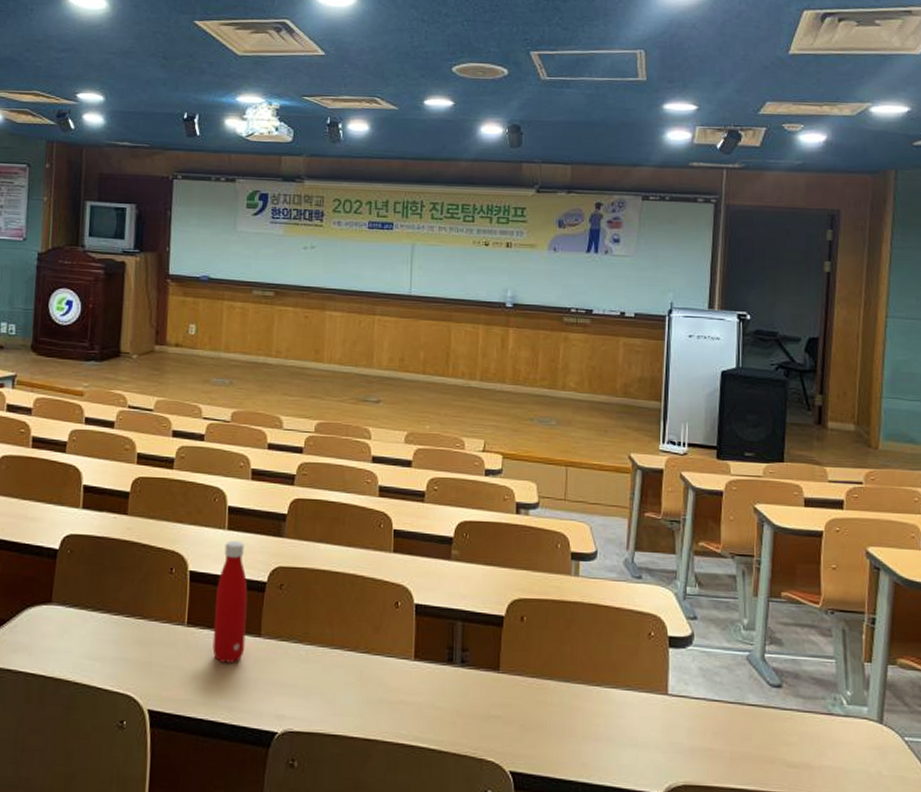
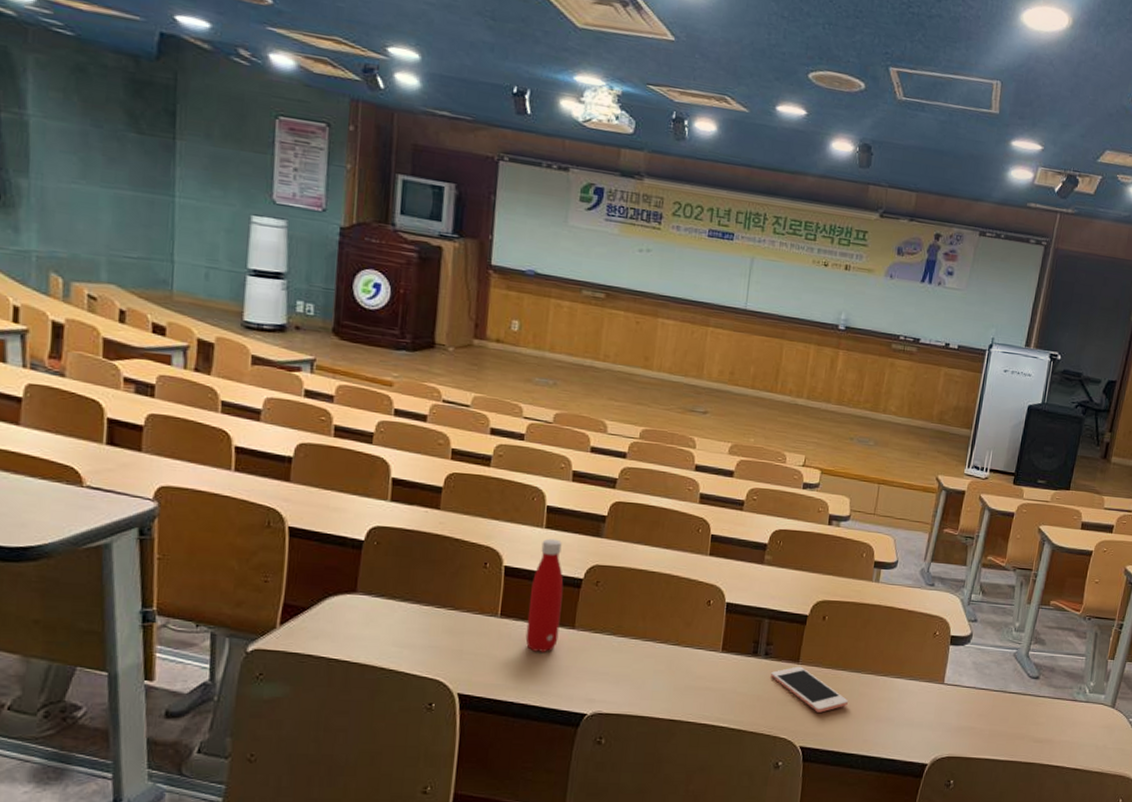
cell phone: none [470,675,560,730] -> present [771,666,849,713]

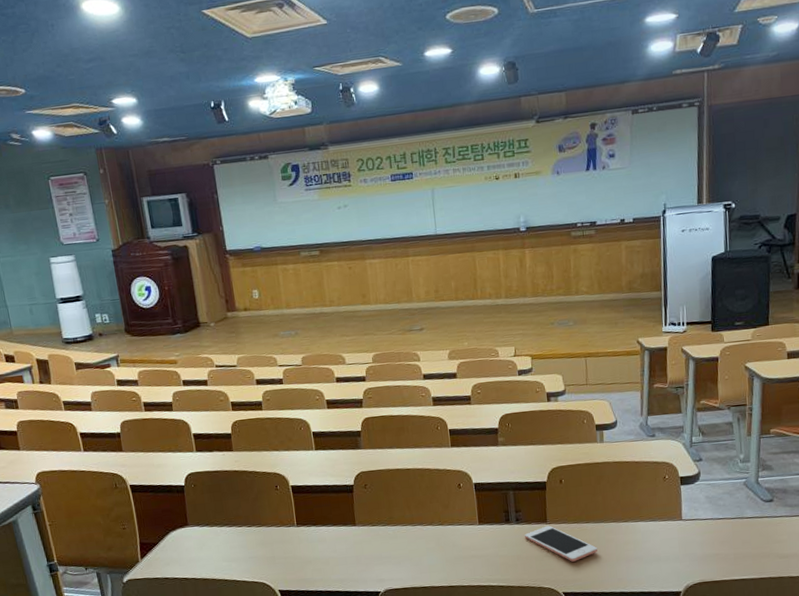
bottle: present [525,538,564,652] -> none [314,457,345,549]

